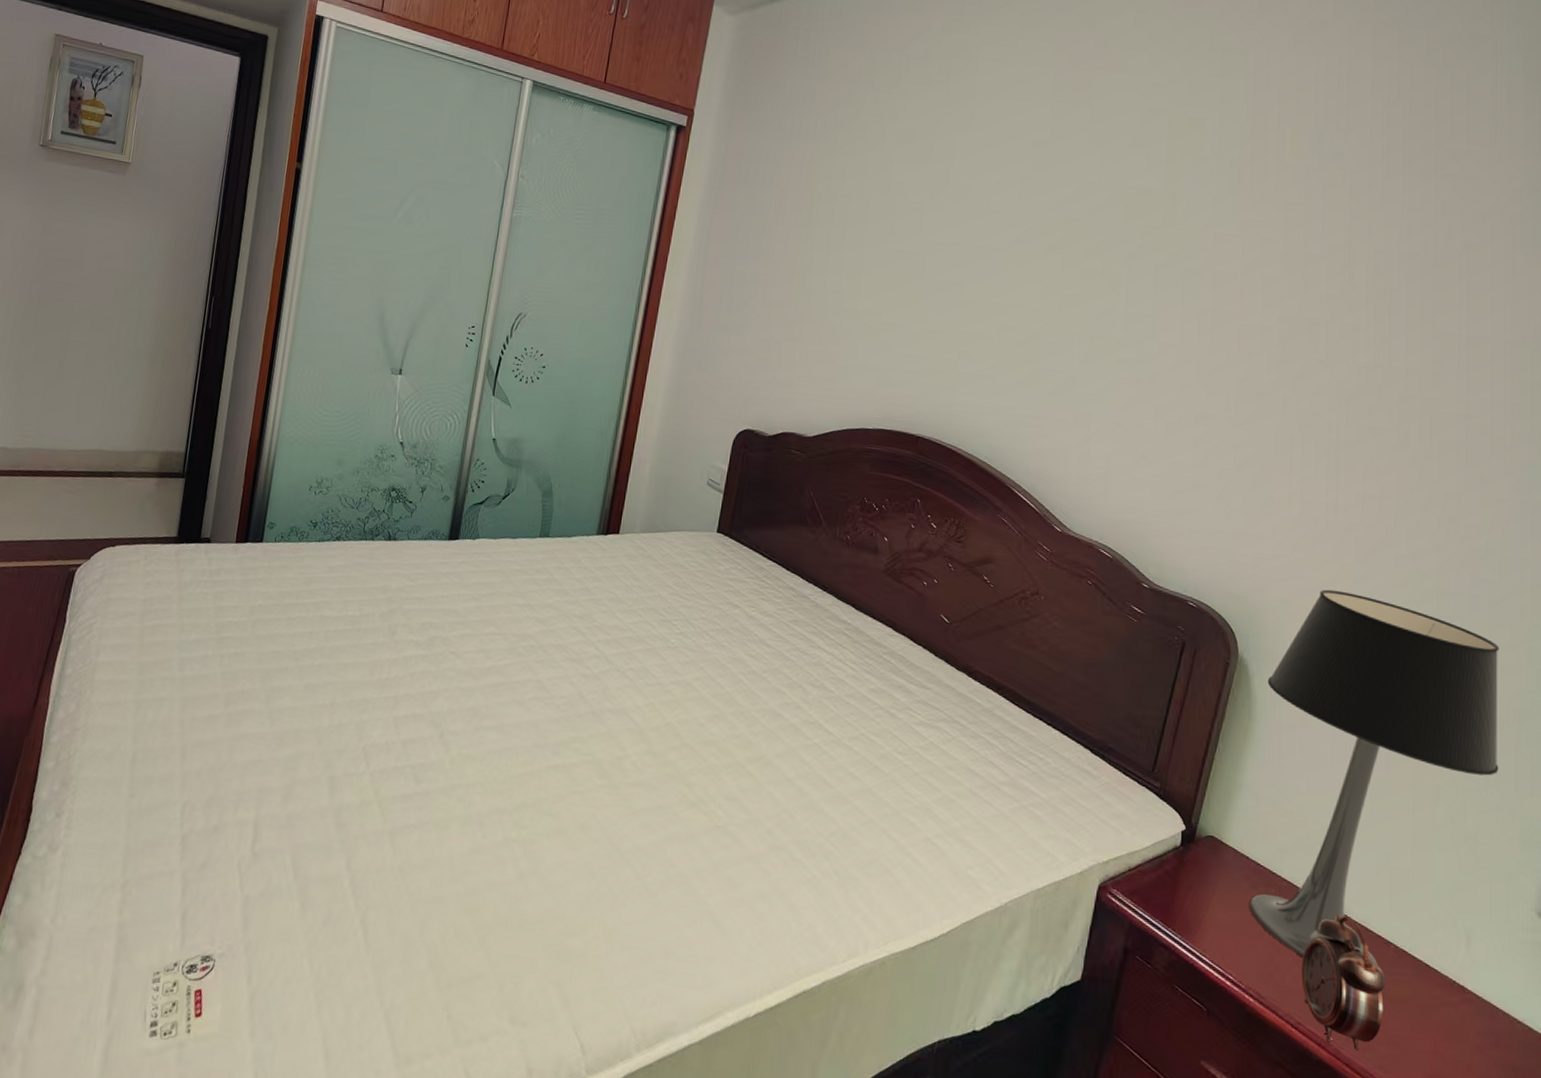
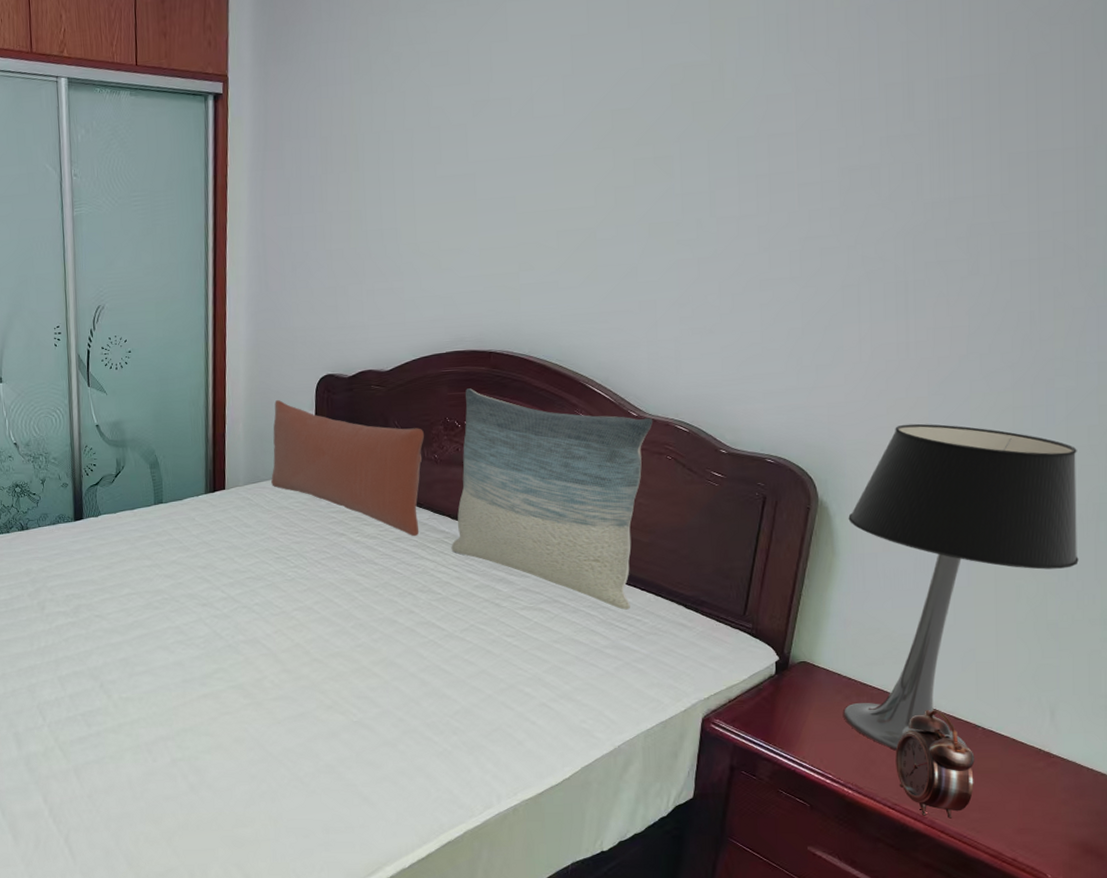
pillow: none [670,446,840,623] -> present [271,399,425,537]
pillow: none [851,471,1077,745] -> present [451,388,654,610]

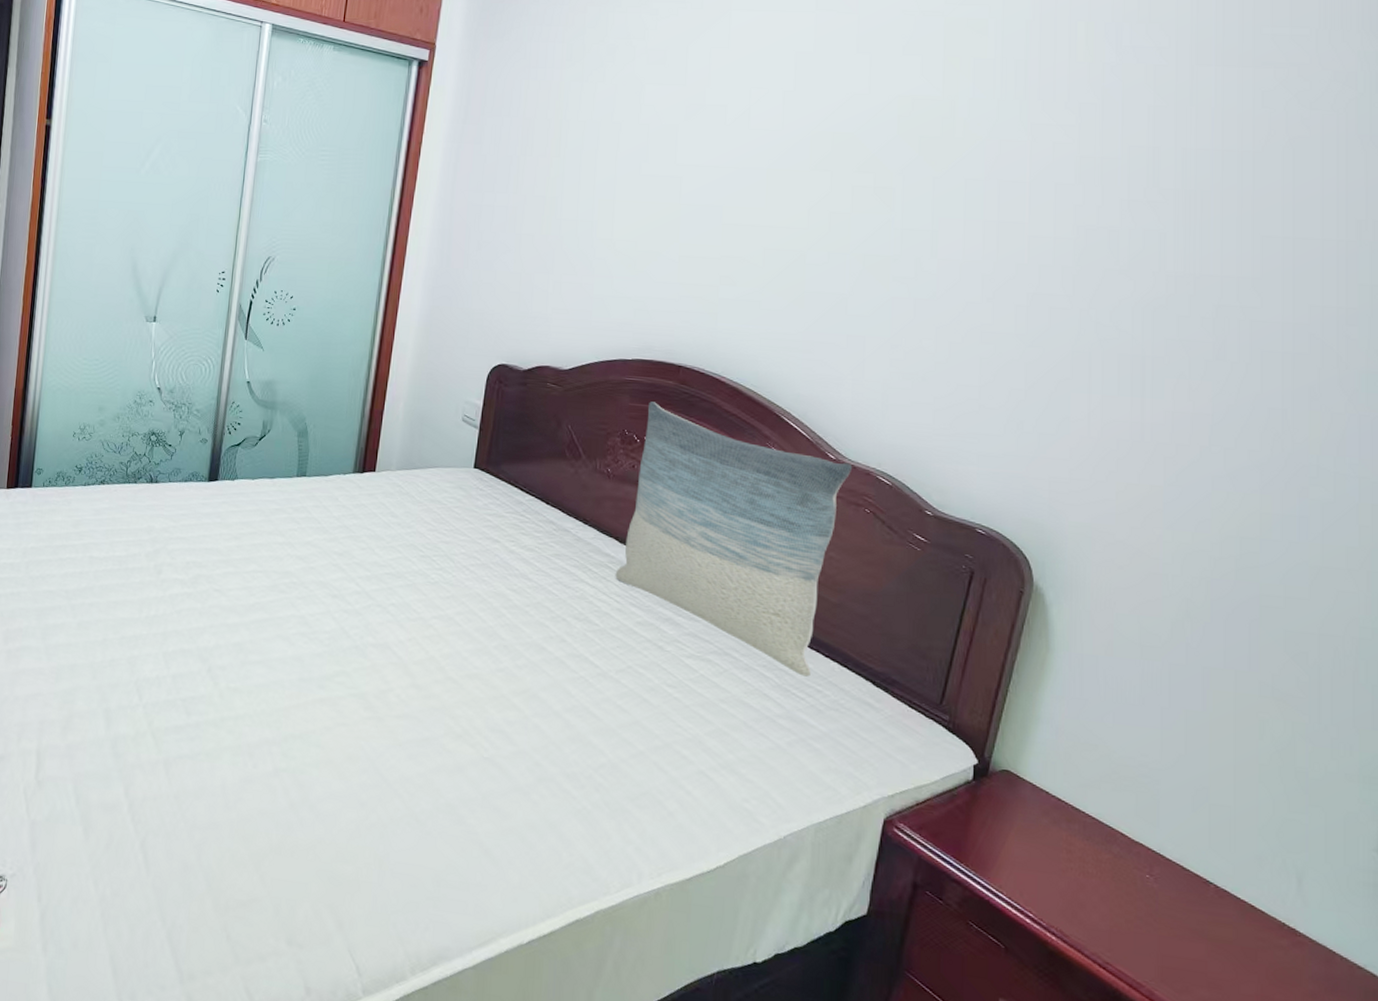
pillow: present [271,399,425,537] -> none [426,382,599,556]
table lamp: present [843,423,1079,750] -> none [1050,513,1334,905]
alarm clock: present [895,709,975,819] -> none [1109,851,1205,993]

